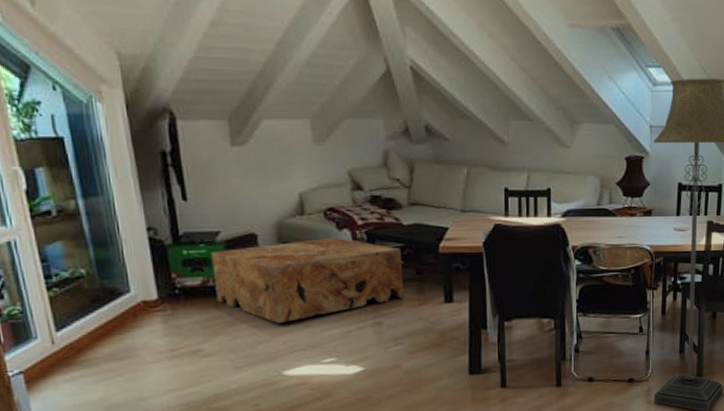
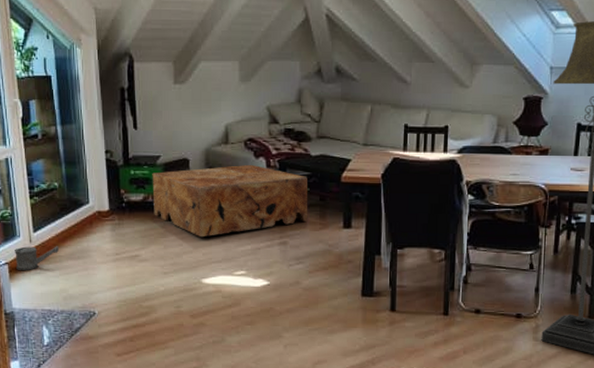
watering can: none [31,346,93,381] -> present [15,246,59,271]

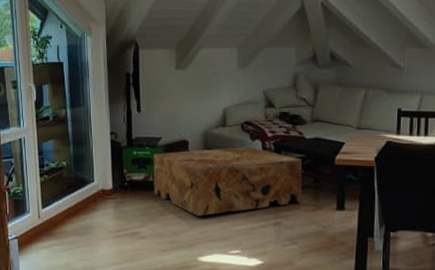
watering can: present [15,246,59,271] -> none [24,222,64,245]

